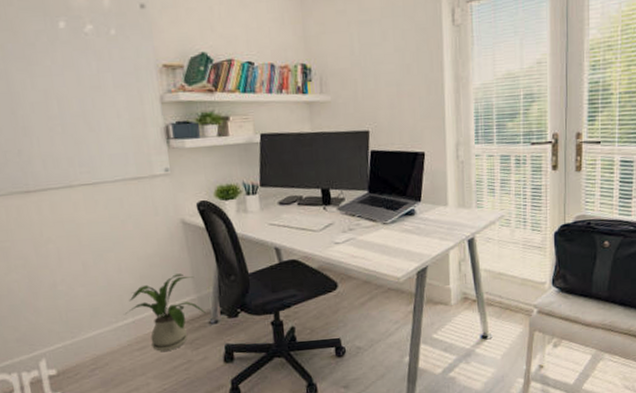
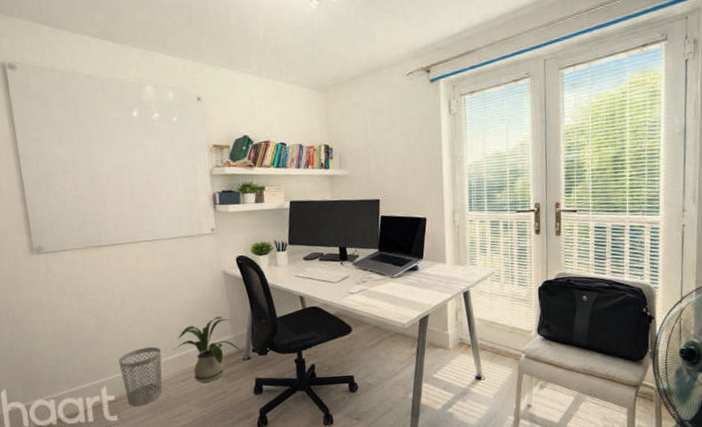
wastebasket: none [58,311,114,381] -> present [118,346,162,406]

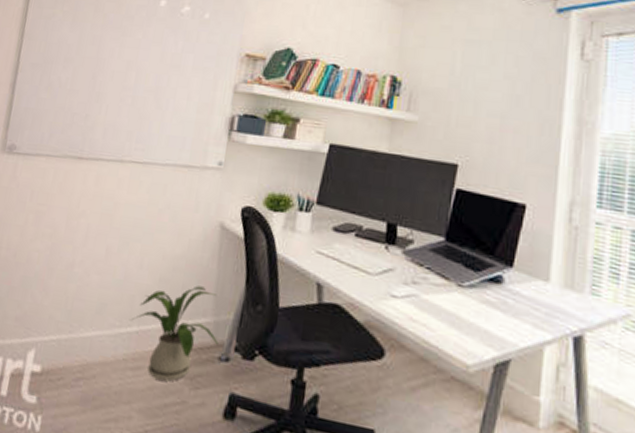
wastebasket: present [118,346,162,406] -> none [55,306,116,391]

